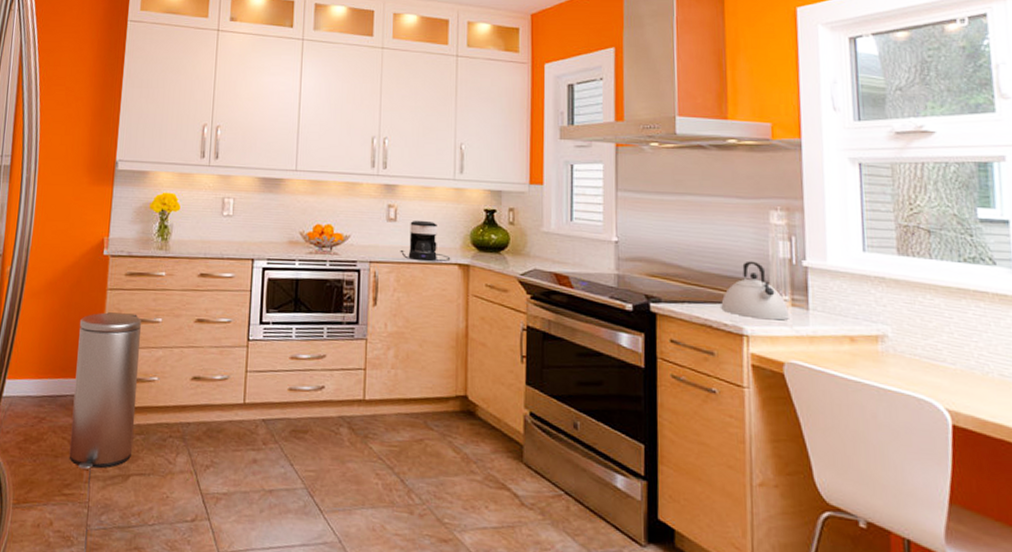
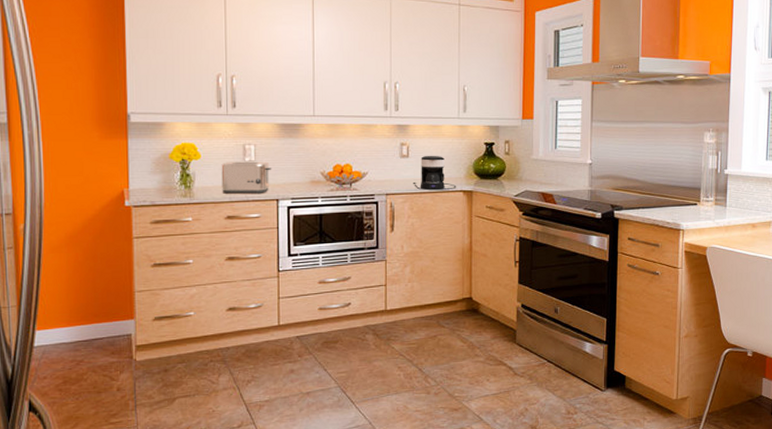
pedal bin: present [69,312,142,469] -> none [107,258,176,399]
toaster: none [197,215,250,252] -> present [221,161,272,195]
kettle: present [721,261,789,321] -> none [666,172,713,217]

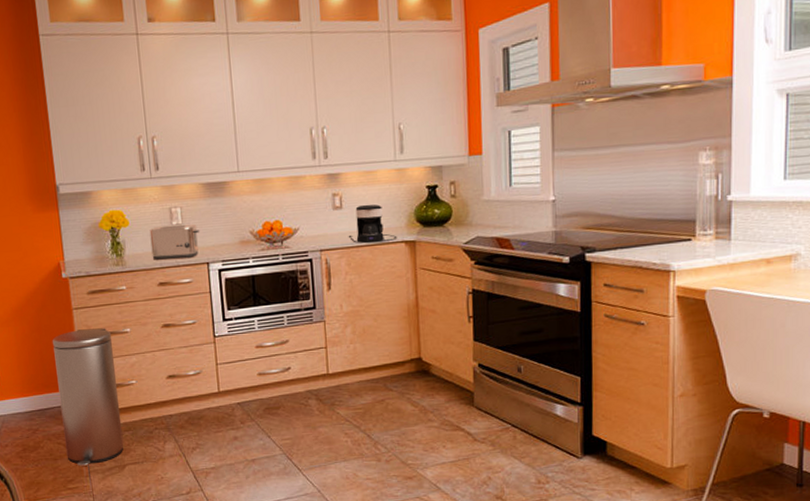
pedal bin: none [107,258,176,399] -> present [52,328,124,466]

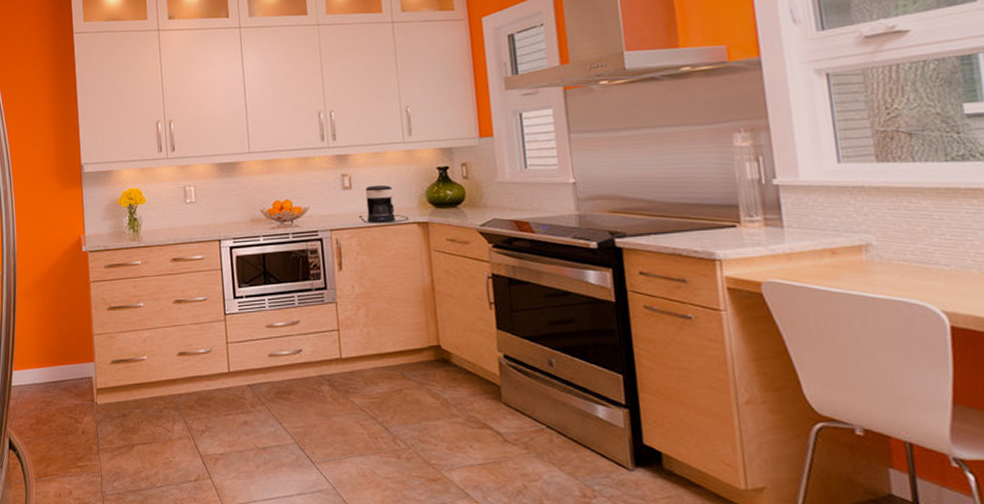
pedal bin: present [52,328,124,466] -> none [69,302,134,443]
toaster: present [149,223,200,260] -> none [164,202,213,236]

